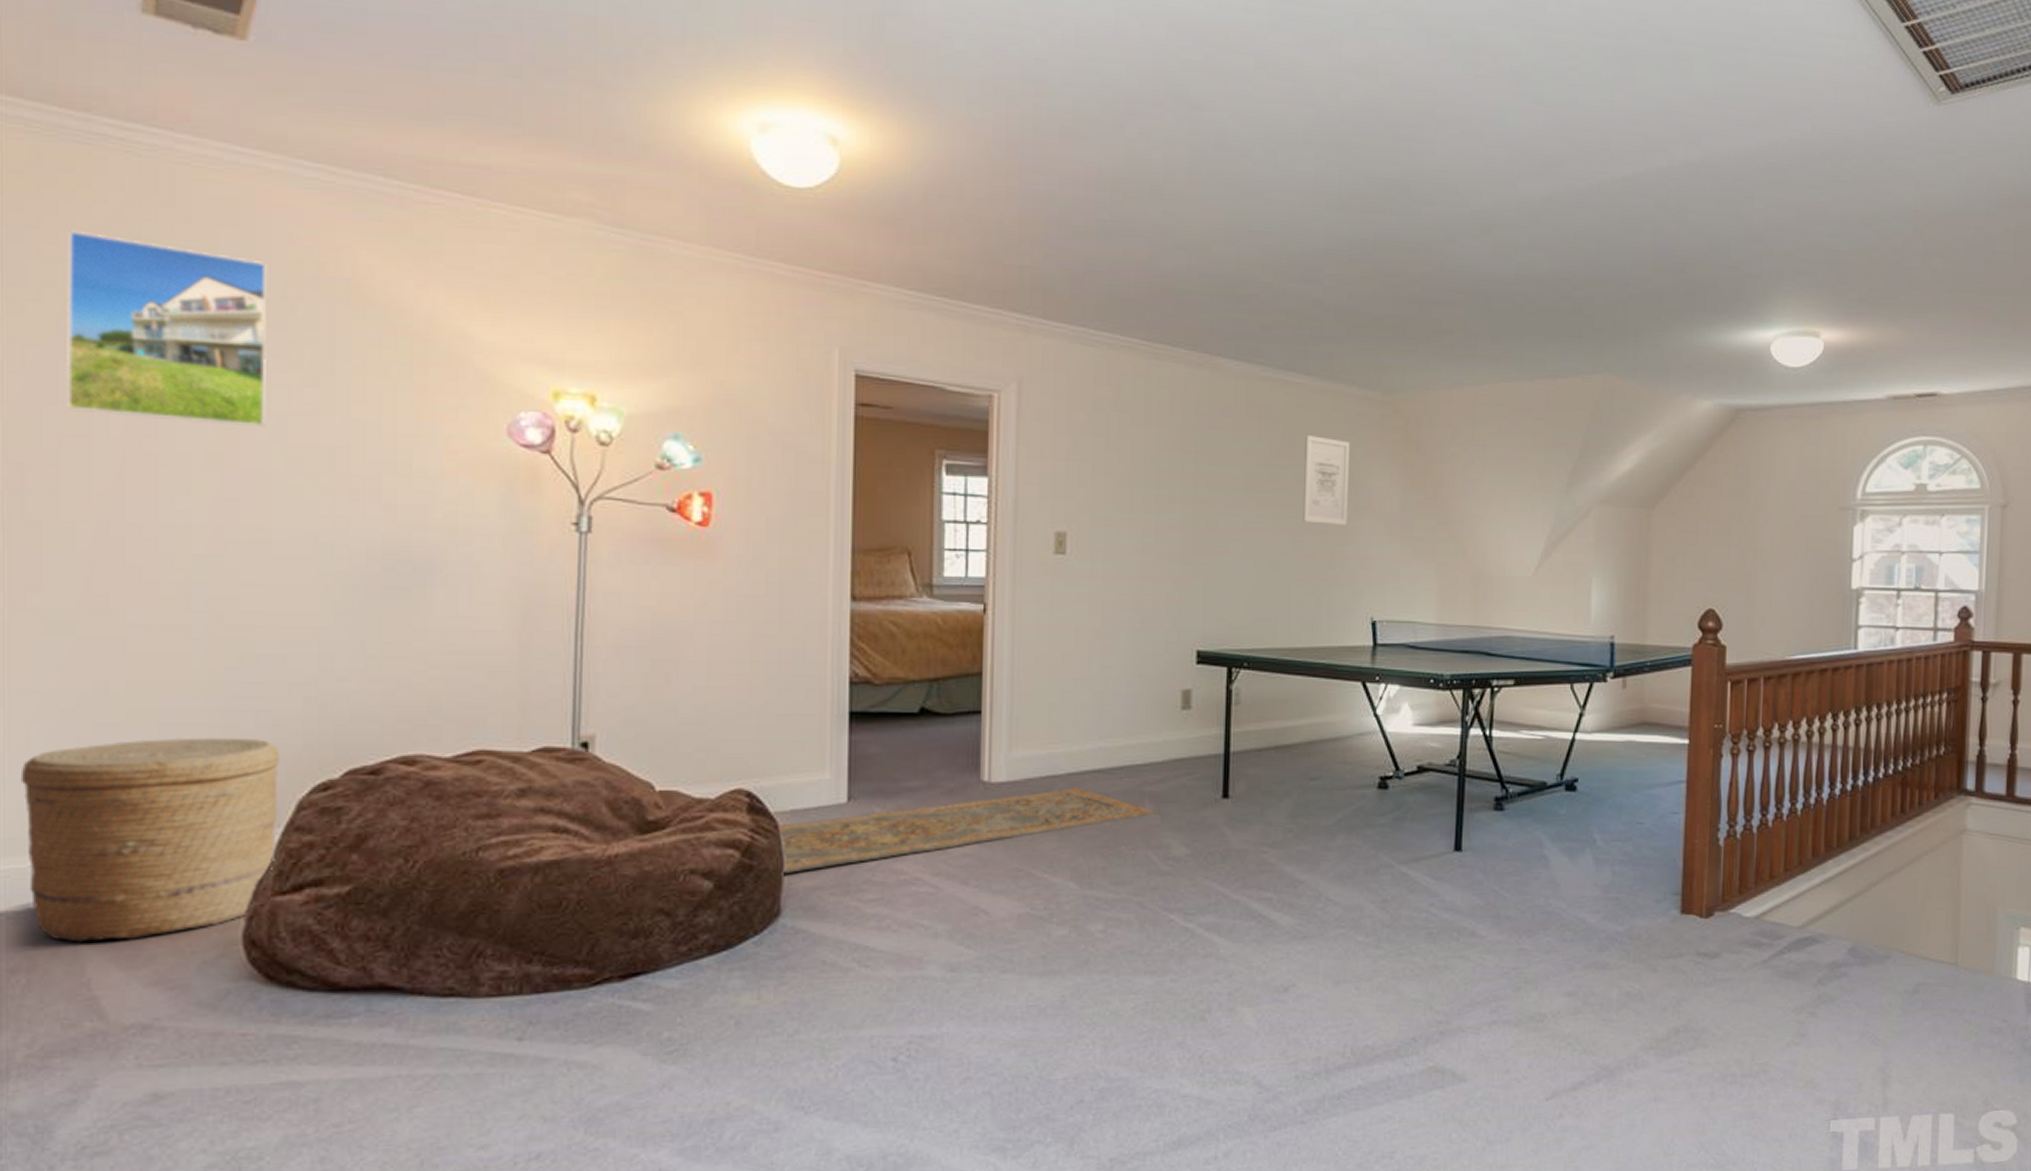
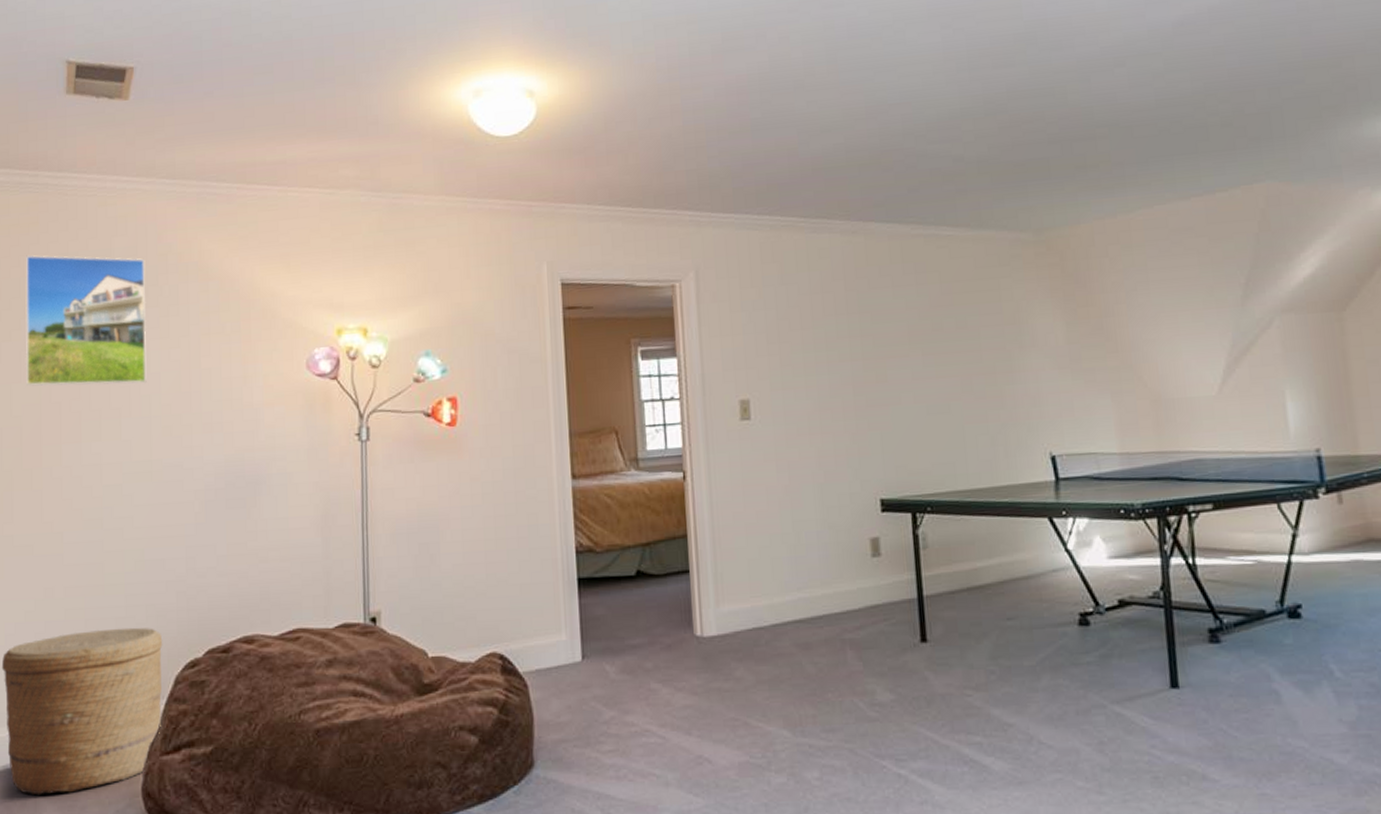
rug: present [777,786,1159,875] -> none [526,637,861,729]
wall art: present [1303,435,1349,525] -> none [962,282,1014,366]

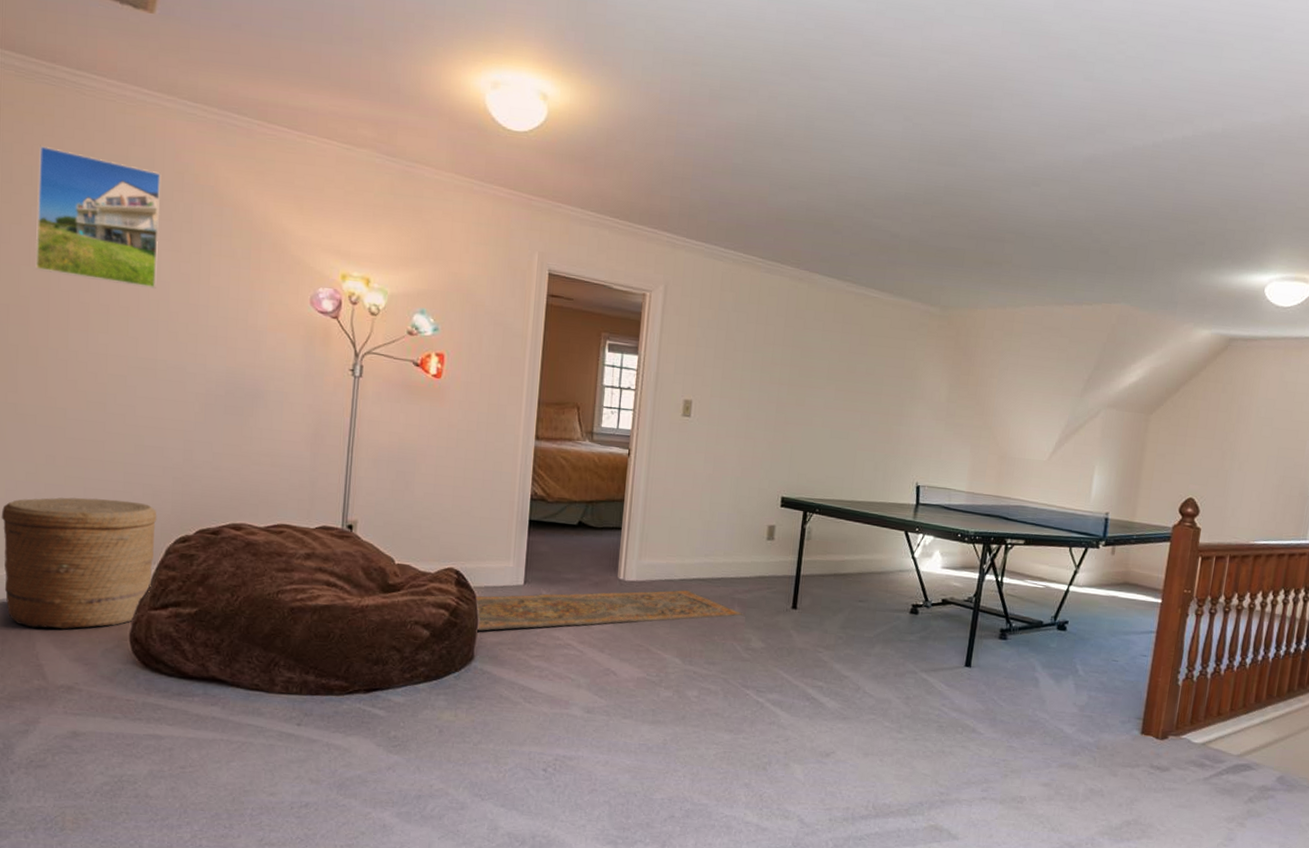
rug: none [526,637,861,729] -> present [475,589,745,632]

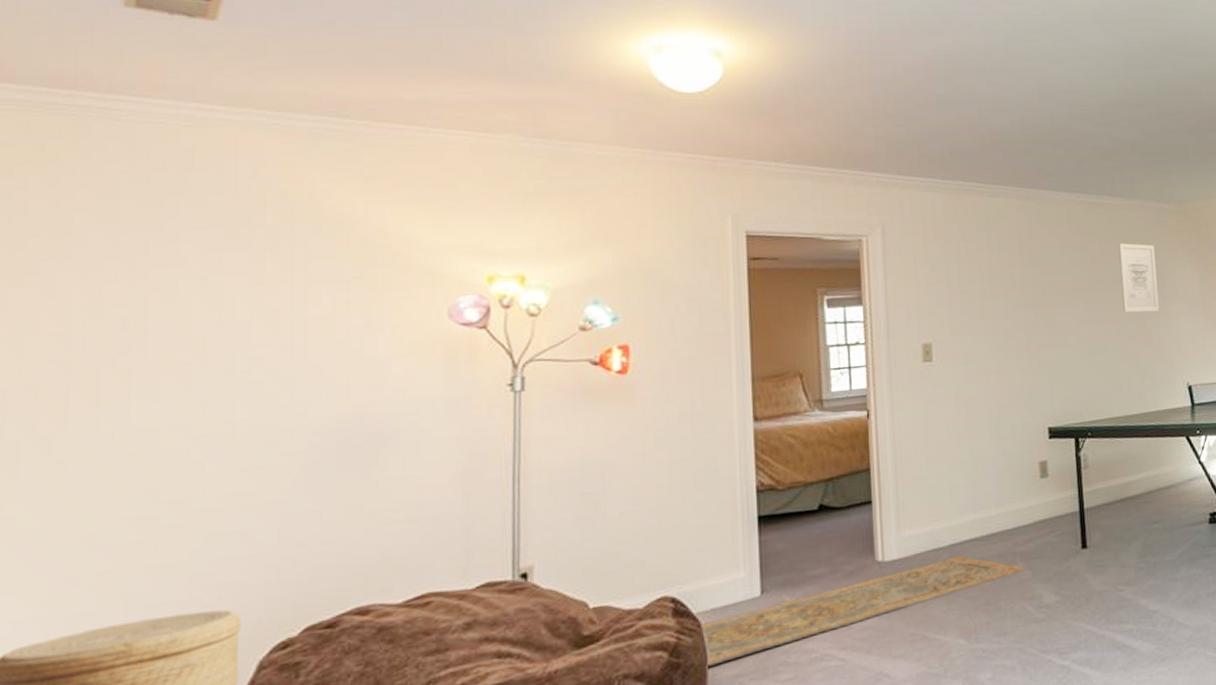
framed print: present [35,145,162,289] -> none [46,187,234,340]
wall art: none [870,338,911,410] -> present [1118,243,1159,313]

